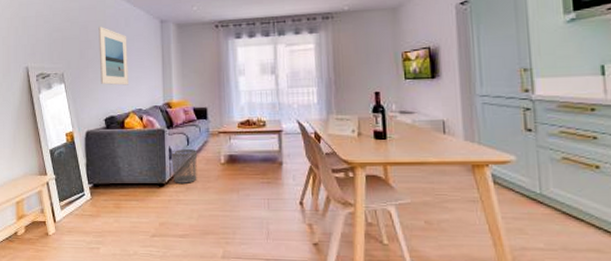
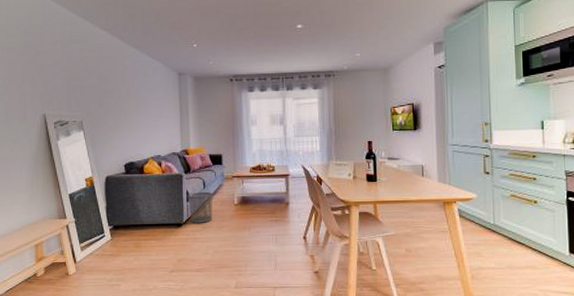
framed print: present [98,27,128,86] -> none [117,77,148,133]

